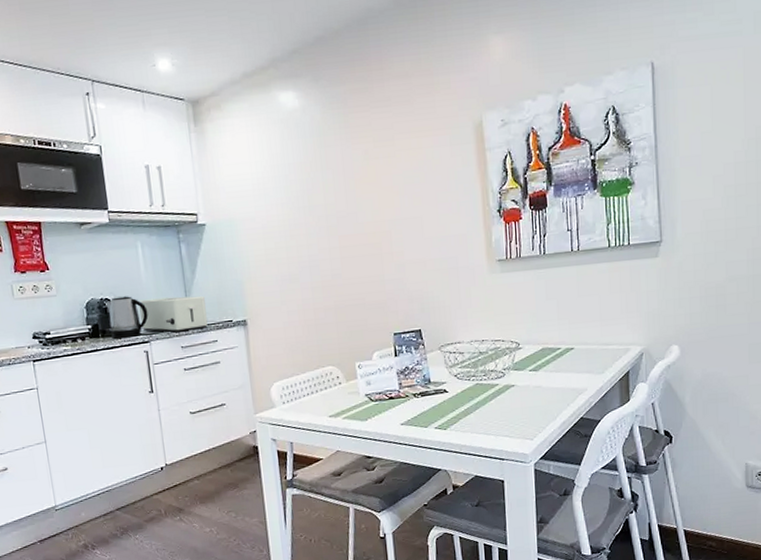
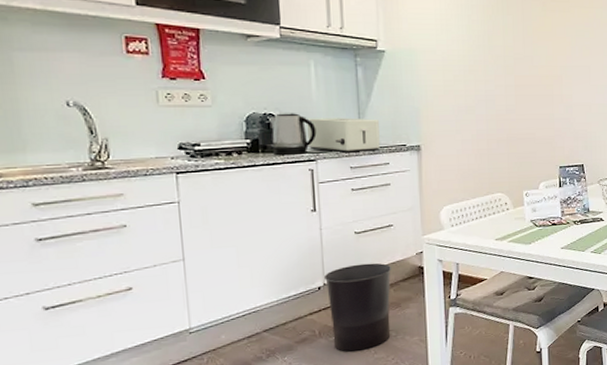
waste bin: none [165,443,231,532] -> present [323,263,391,352]

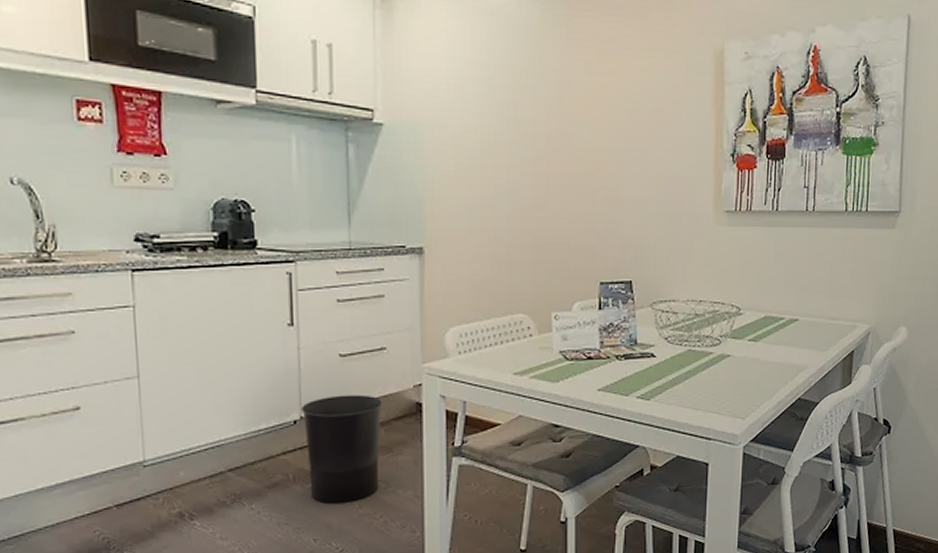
kettle: present [269,112,317,156] -> none [241,199,297,255]
toaster: present [307,118,380,154] -> none [286,208,373,255]

